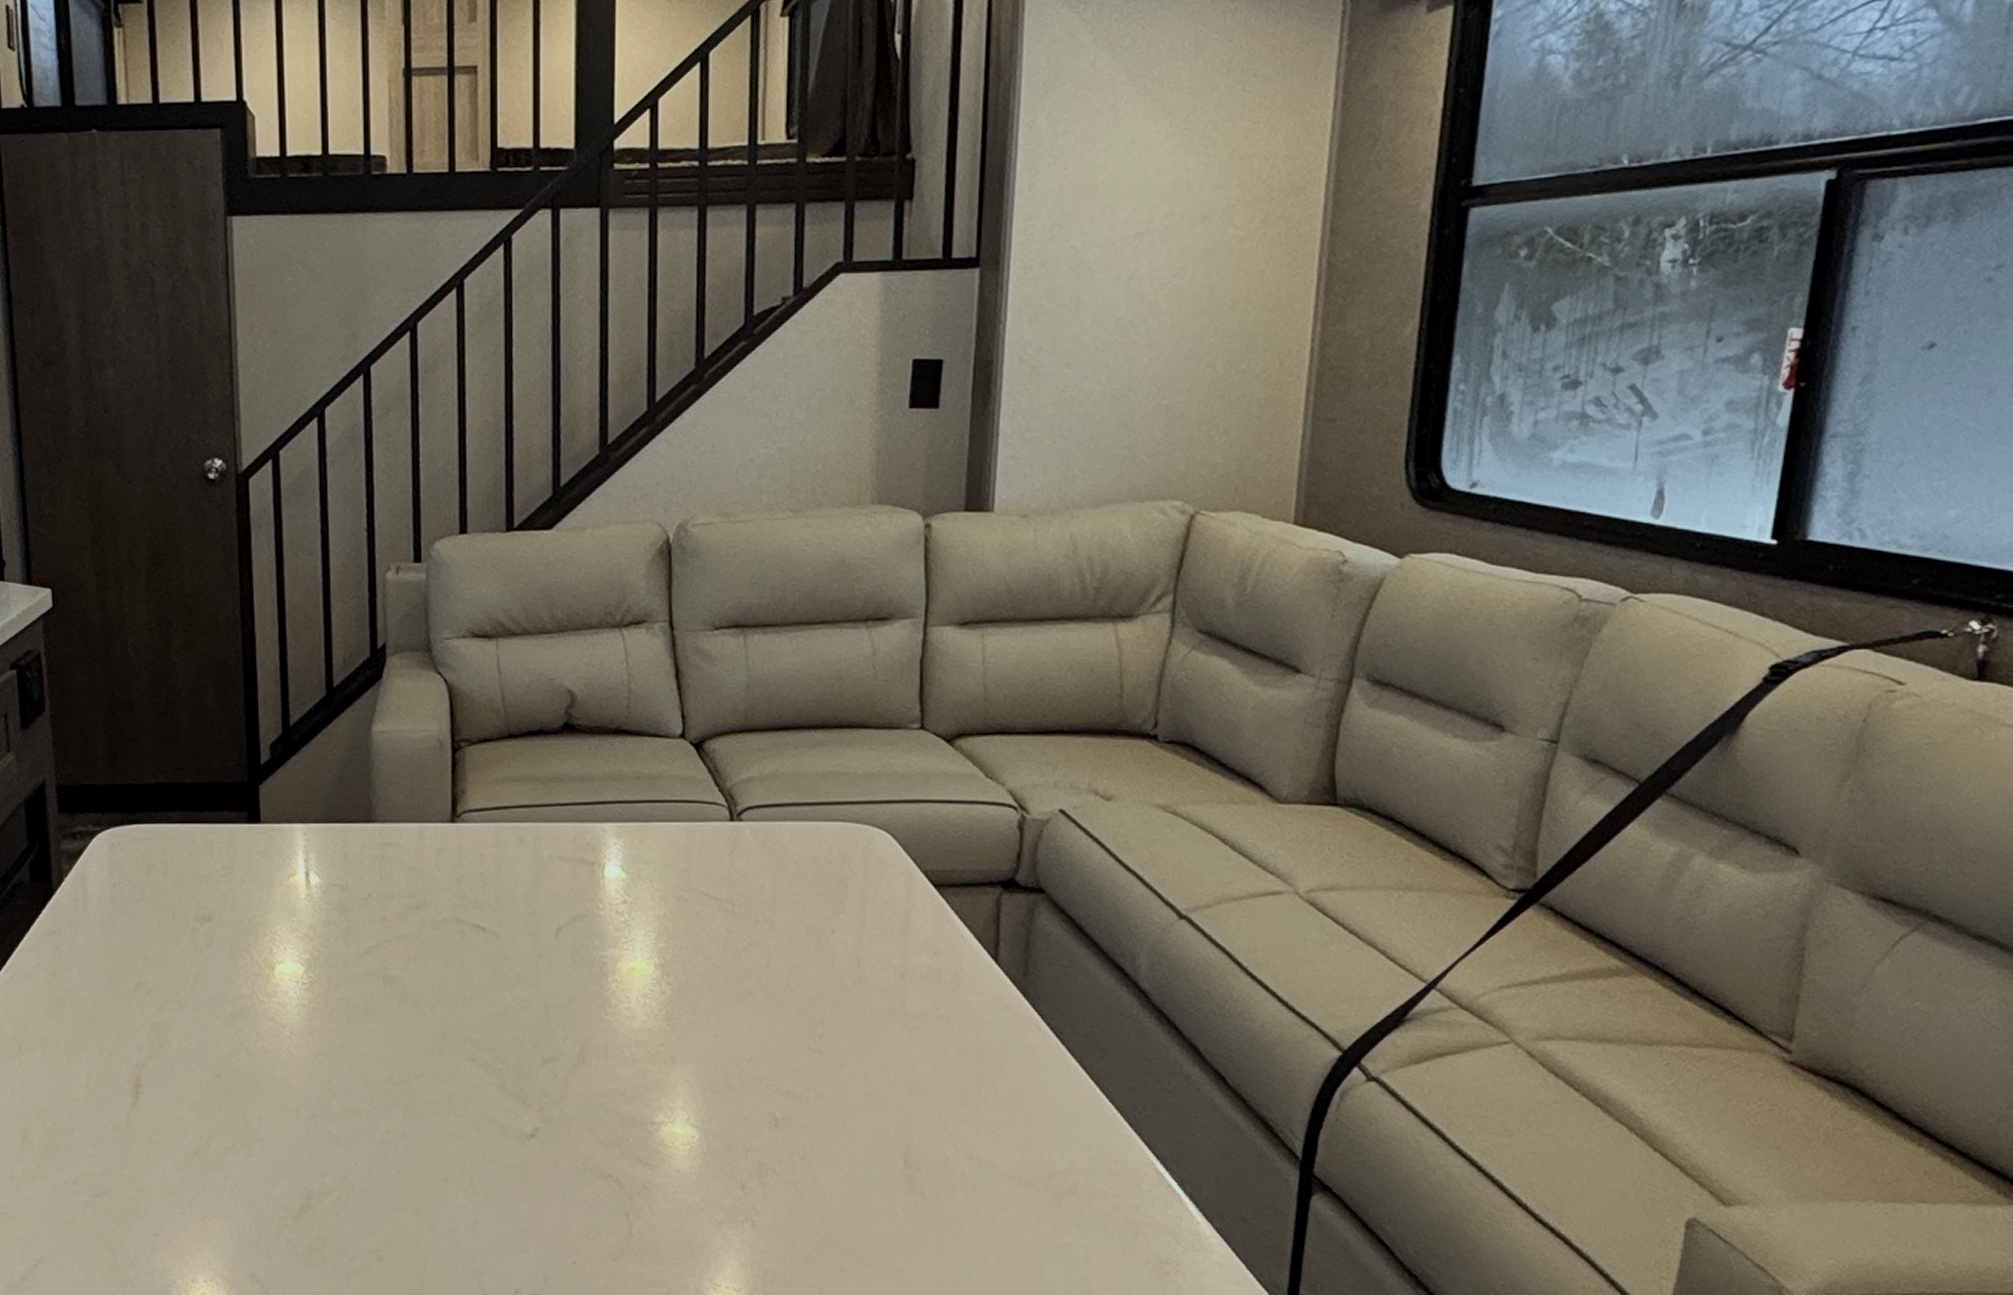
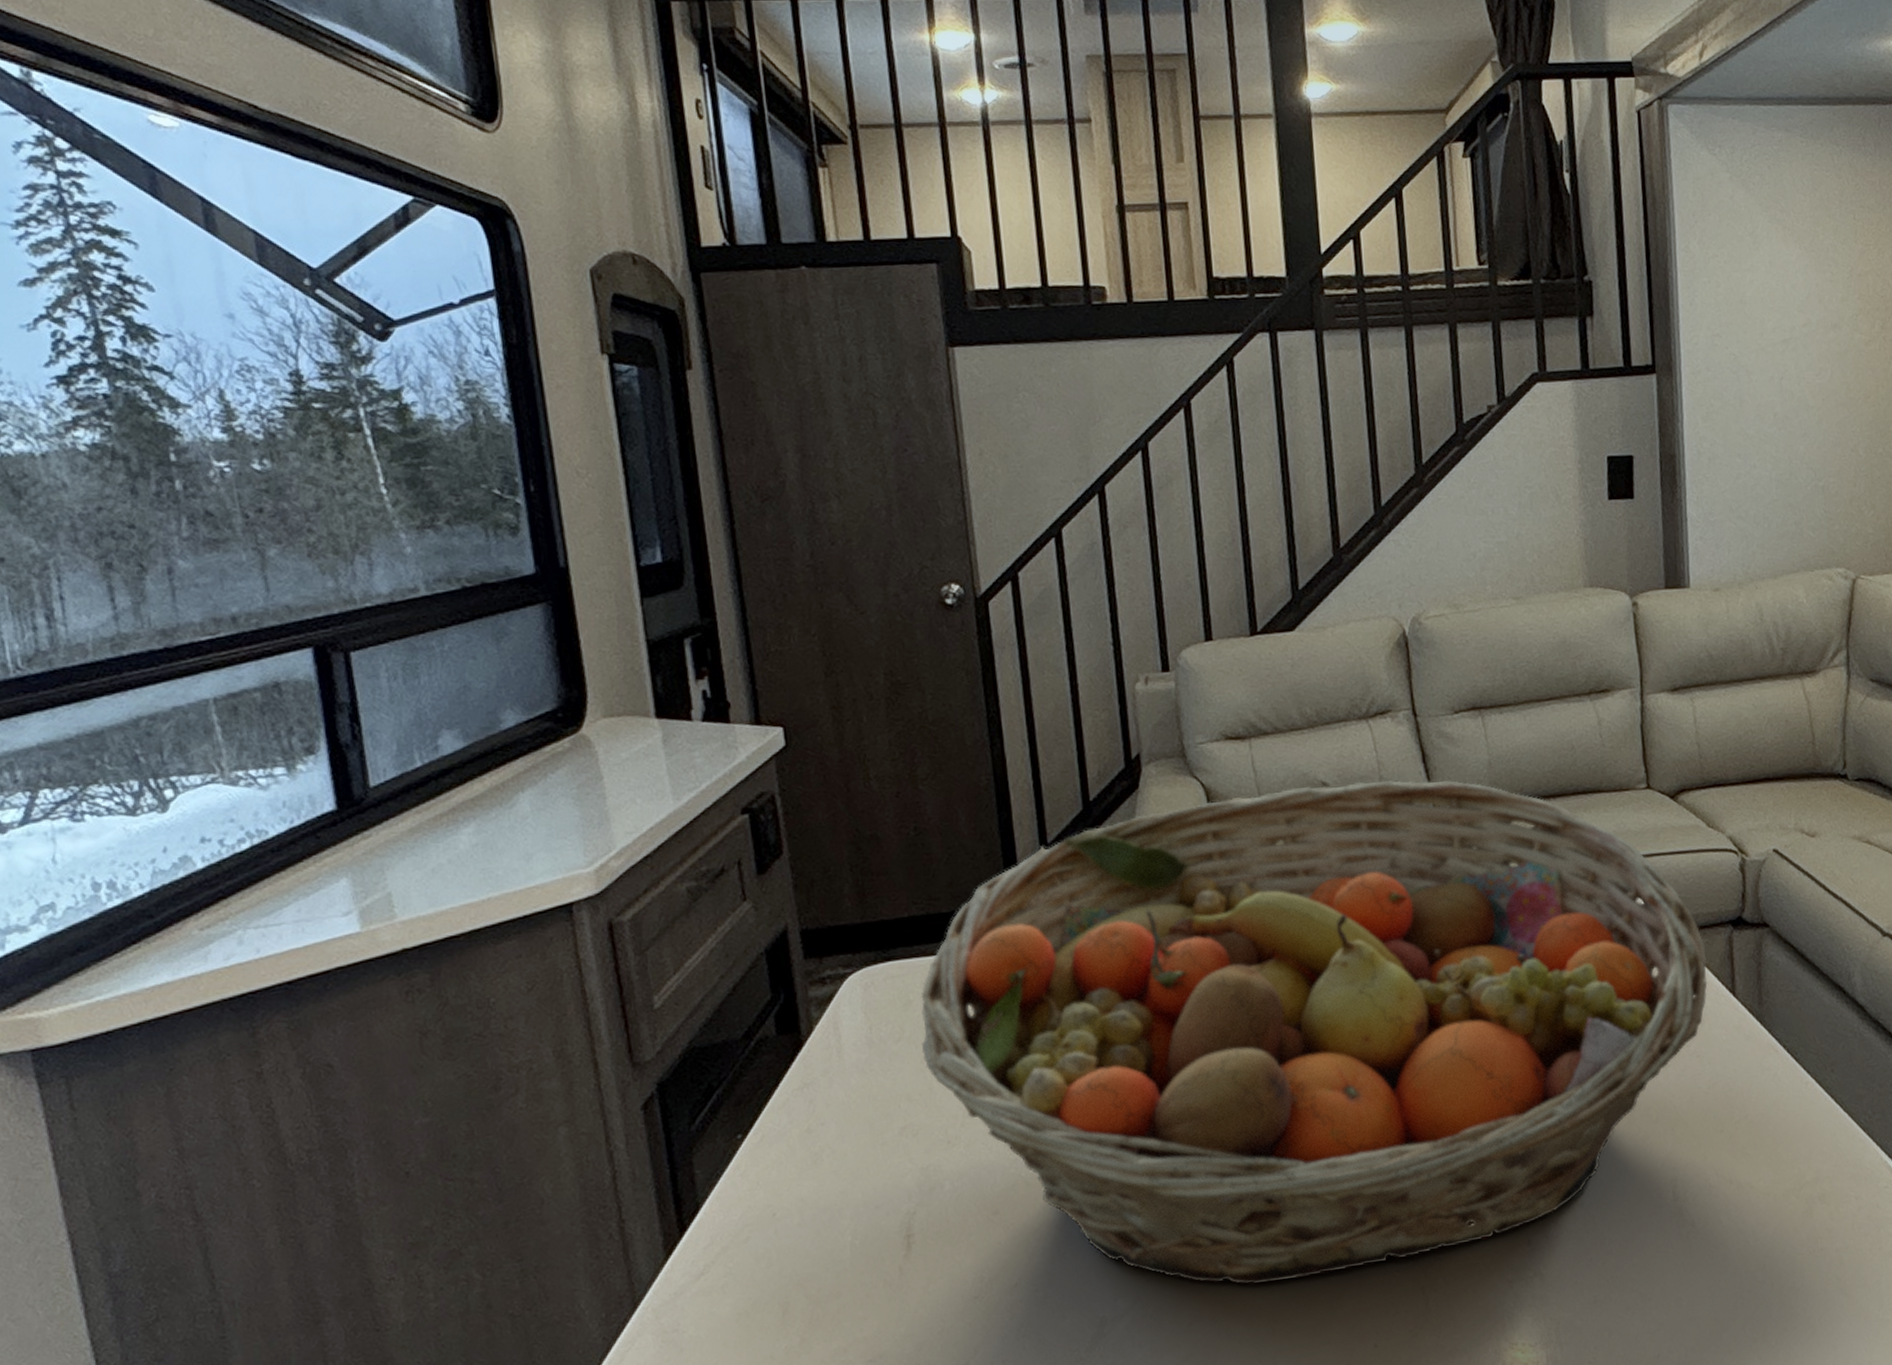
fruit basket: none [160,692,971,1186] -> present [921,780,1708,1285]

